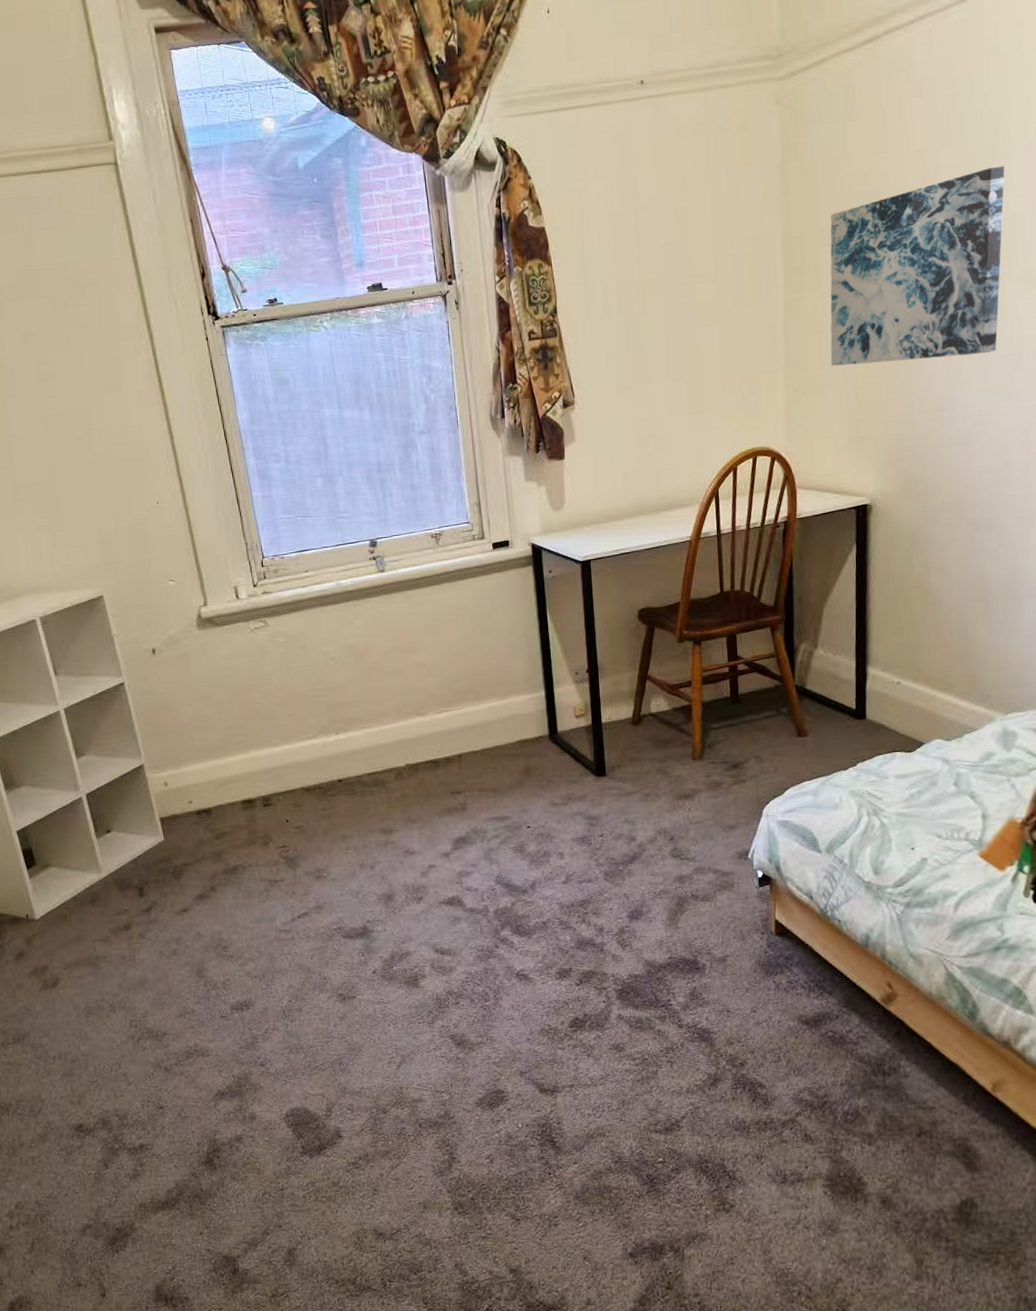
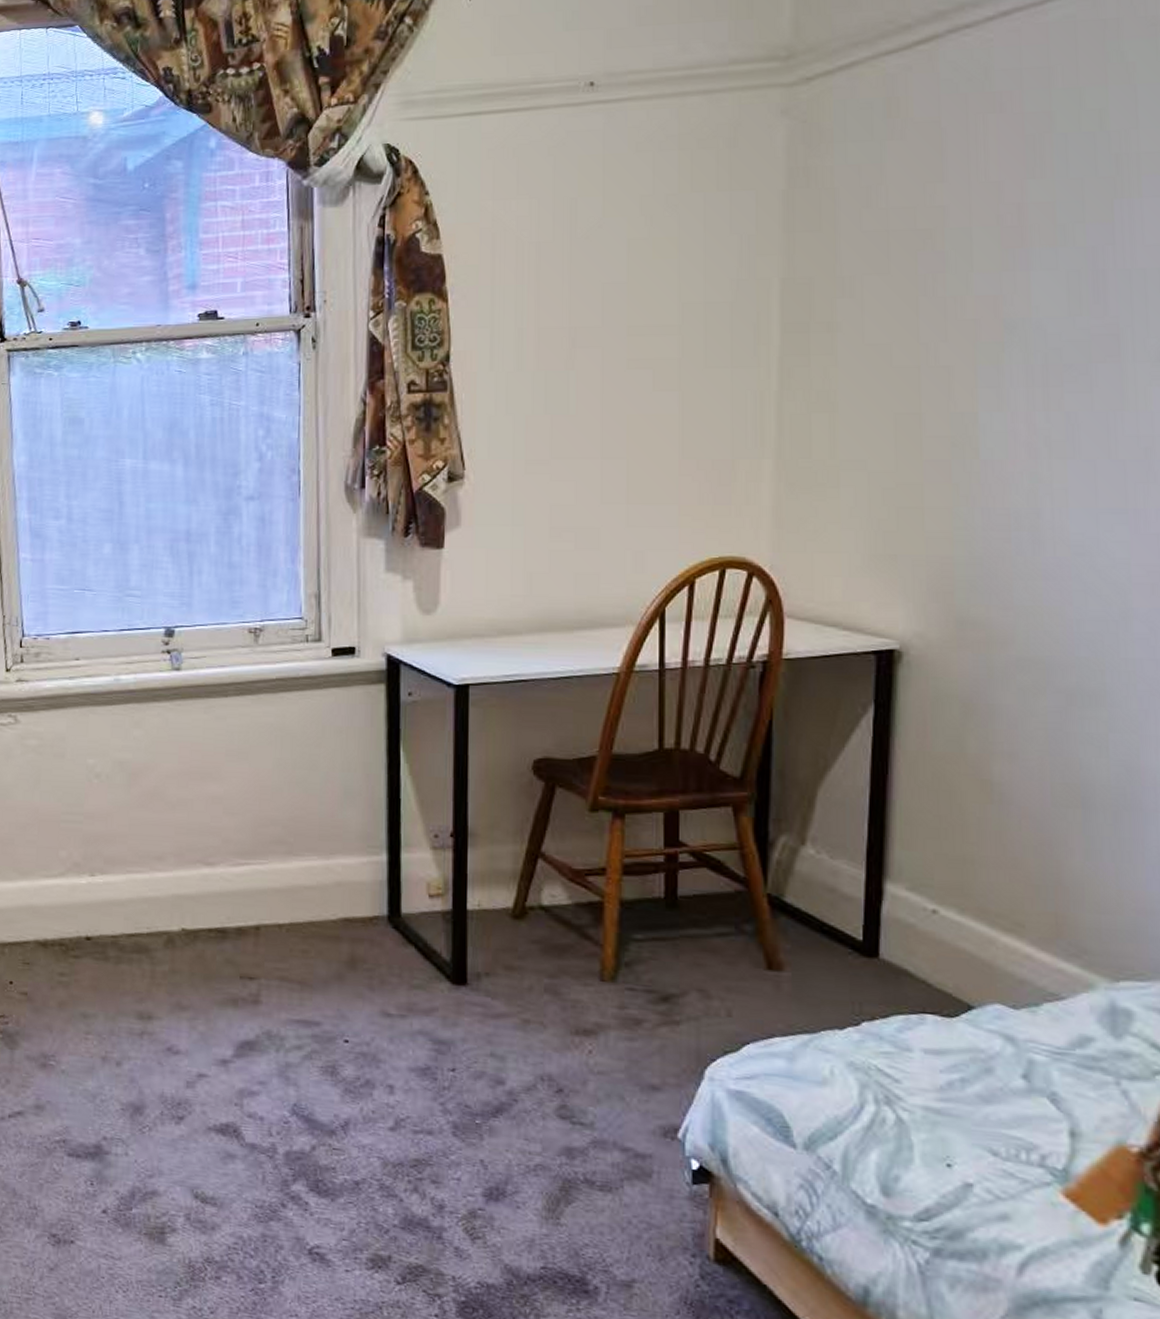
wall art: present [830,166,1005,366] -> none [846,206,1131,456]

